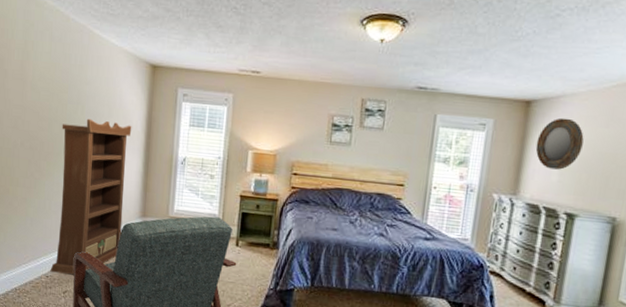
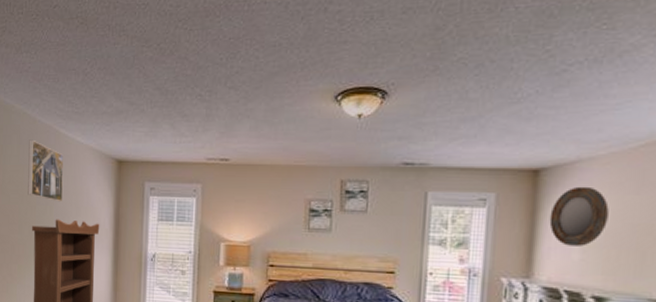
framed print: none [59,37,97,103] -> present [28,139,63,202]

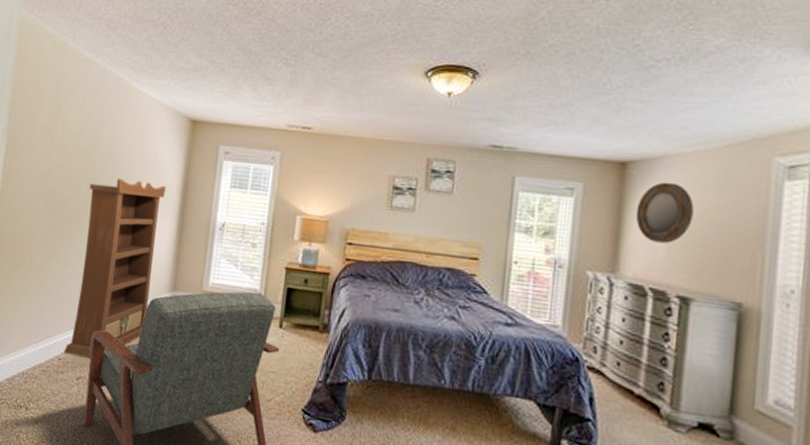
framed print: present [28,139,63,202] -> none [89,90,133,160]

